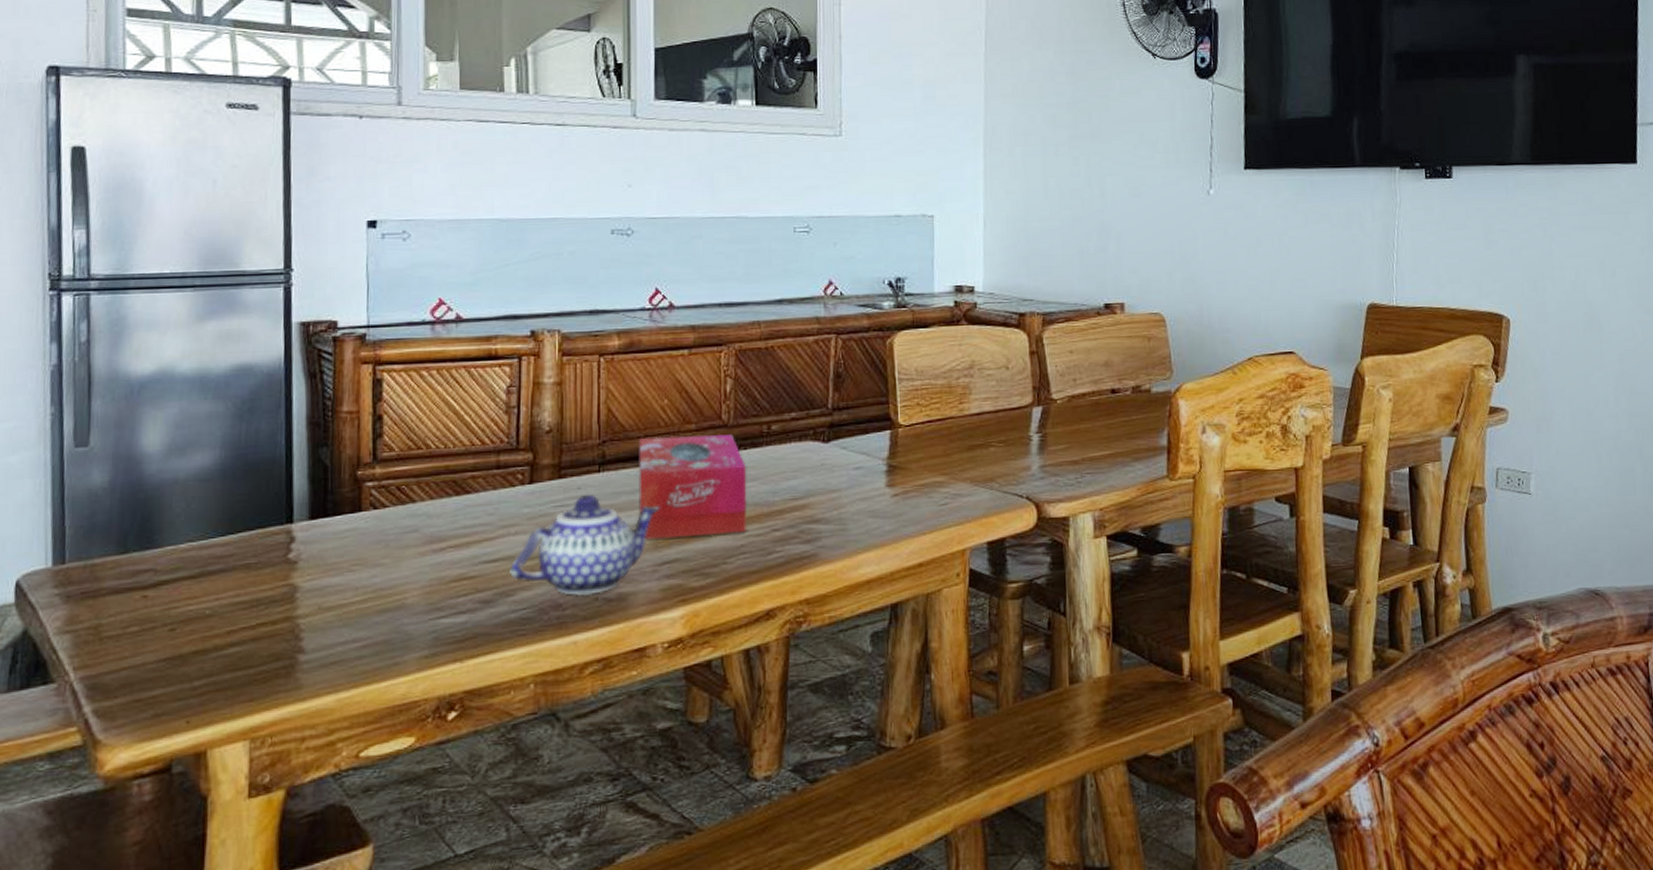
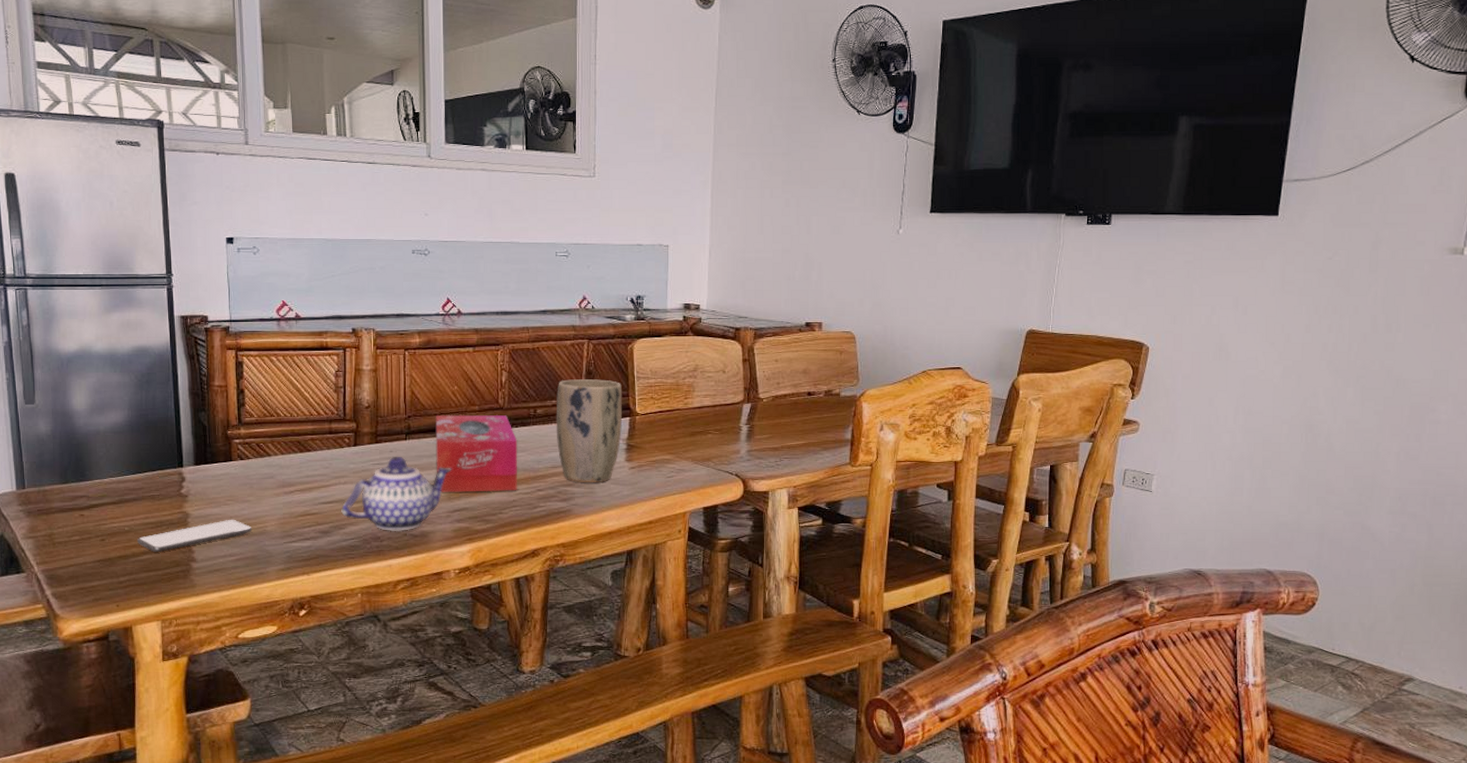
smartphone: none [221,590,386,642] -> present [136,519,252,552]
plant pot: none [795,383,882,518] -> present [556,379,623,482]

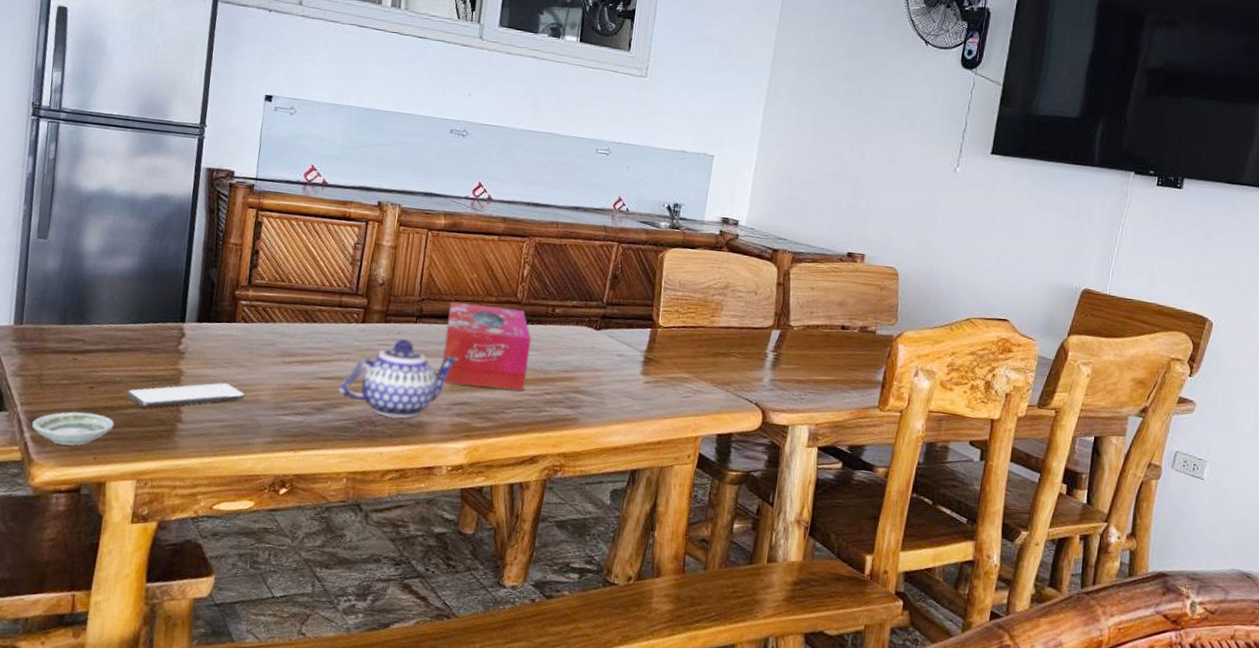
saucer: none [51,564,131,598] -> present [32,412,114,446]
plant pot: present [556,379,623,482] -> none [572,281,647,394]

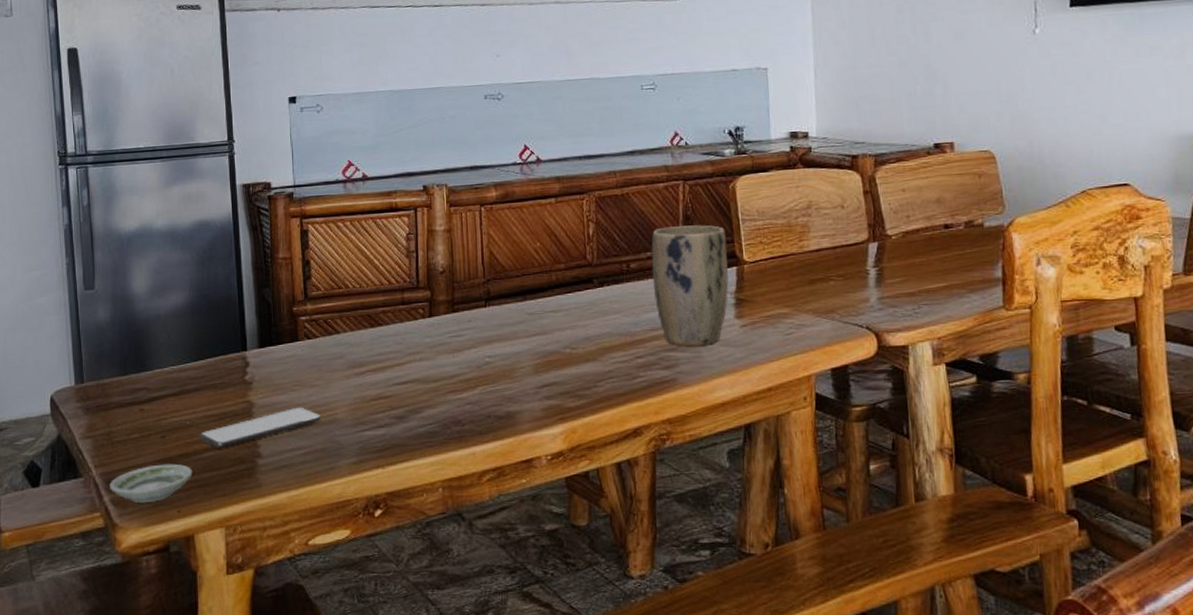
teapot: present [339,339,460,418] -> none [417,326,539,413]
tissue box: present [442,302,532,391] -> none [517,272,613,365]
plant pot: none [572,281,647,394] -> present [651,225,729,346]

